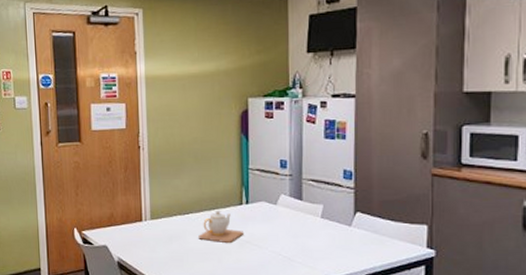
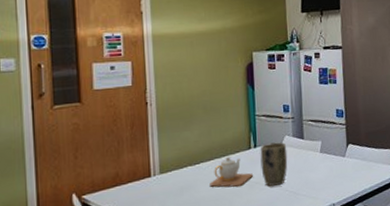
plant pot: none [252,200,283,249] -> present [260,142,288,186]

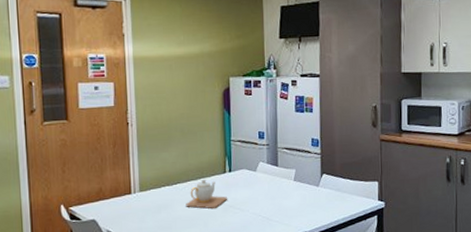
plant pot: present [260,142,288,186] -> none [234,168,262,211]

